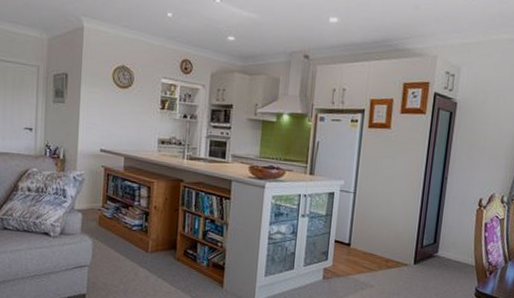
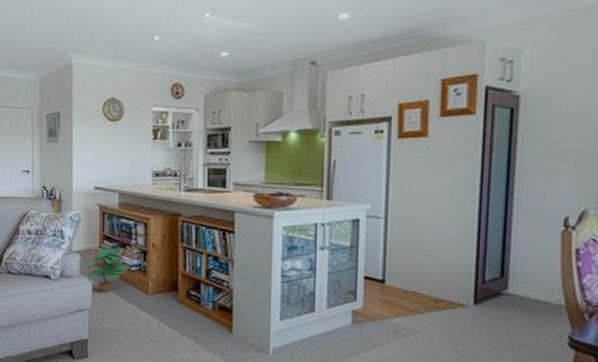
potted plant: none [88,208,130,250] -> present [86,248,128,293]

